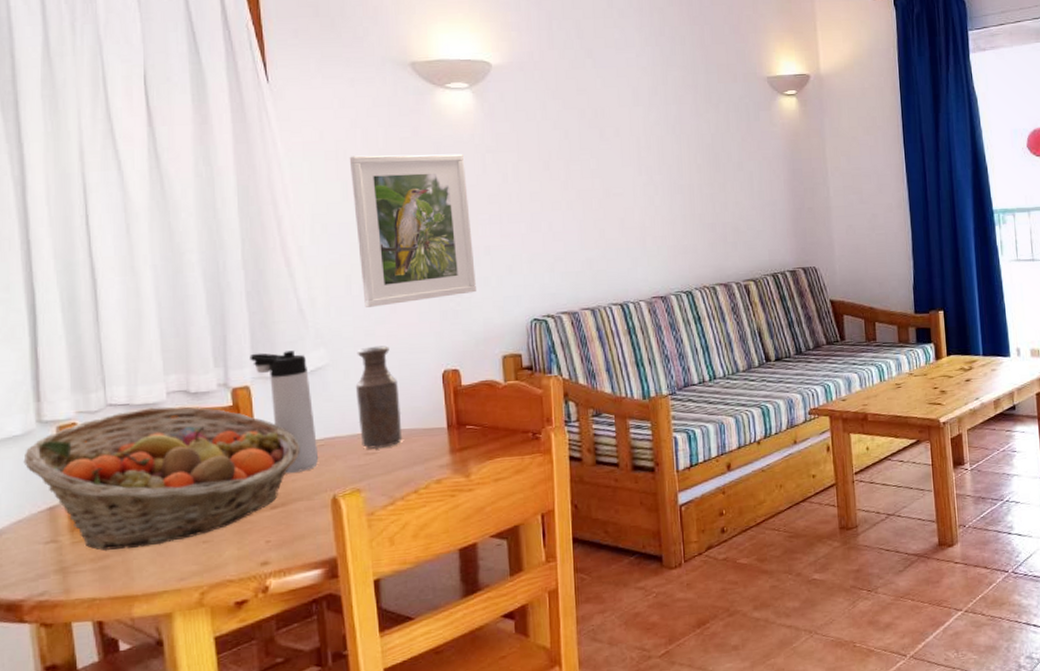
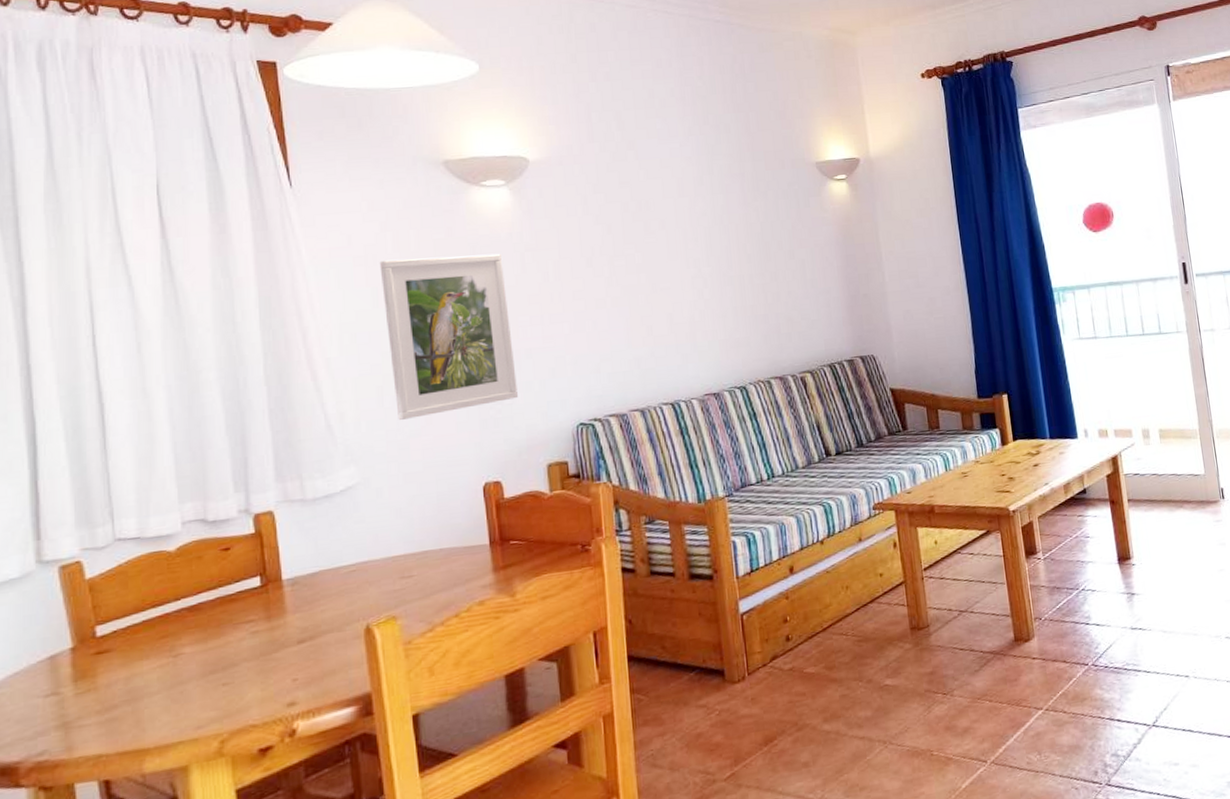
fruit basket: present [23,406,301,550] -> none [21,536,330,701]
thermos bottle: present [249,350,319,473] -> none [273,470,350,603]
bottle: present [355,345,403,450] -> none [389,459,442,572]

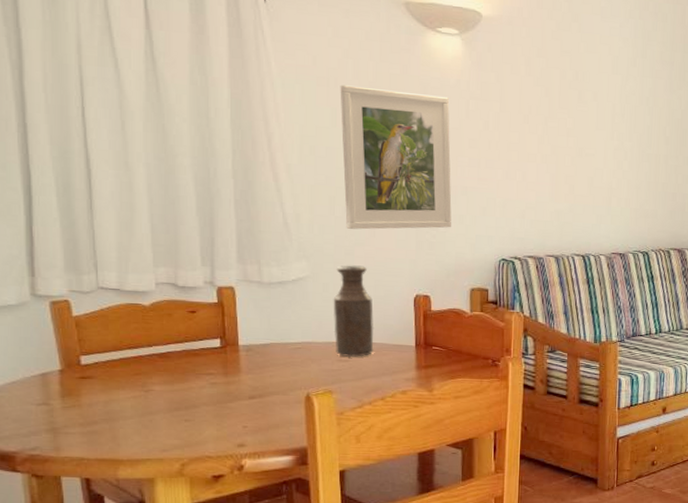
bottle: none [389,459,442,572] -> present [333,265,374,358]

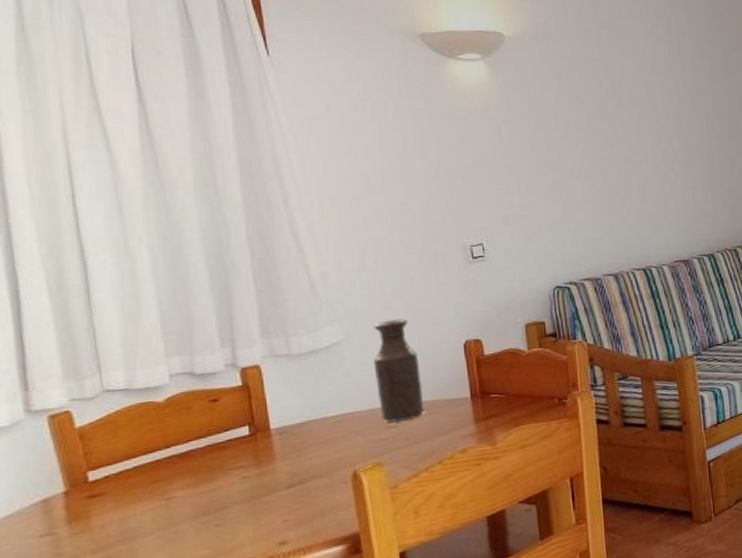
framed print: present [340,85,452,230] -> none [358,124,496,281]

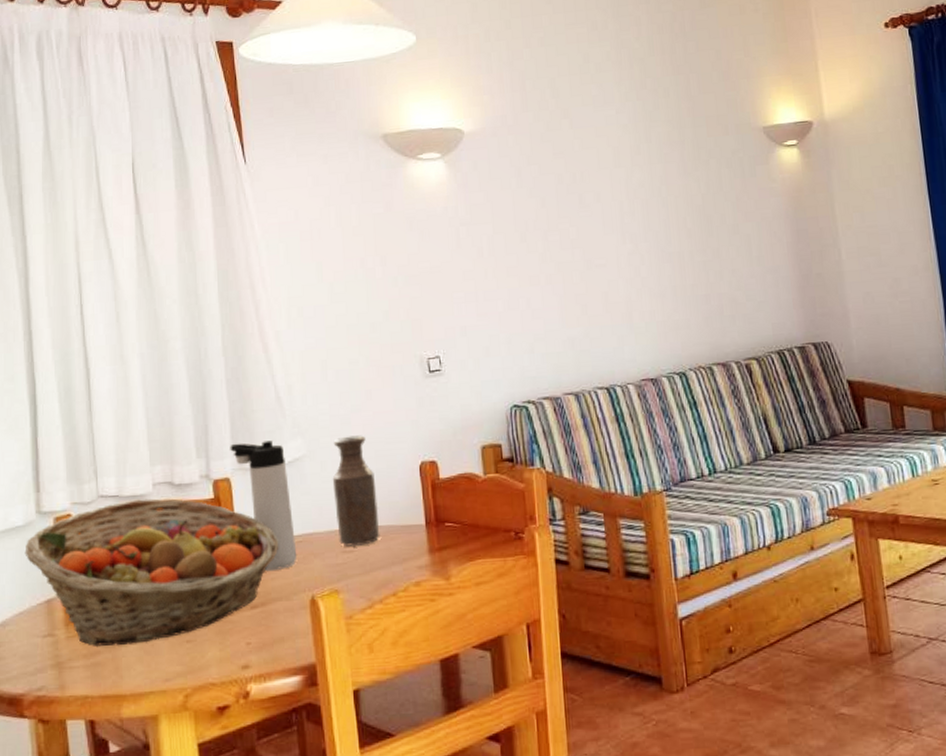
fruit basket: none [12,388,317,541] -> present [24,498,279,646]
thermos bottle: none [259,327,337,451] -> present [230,440,297,571]

